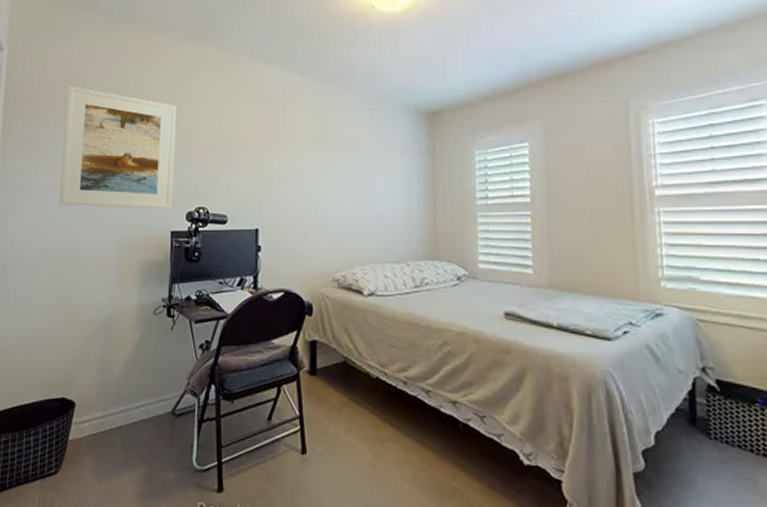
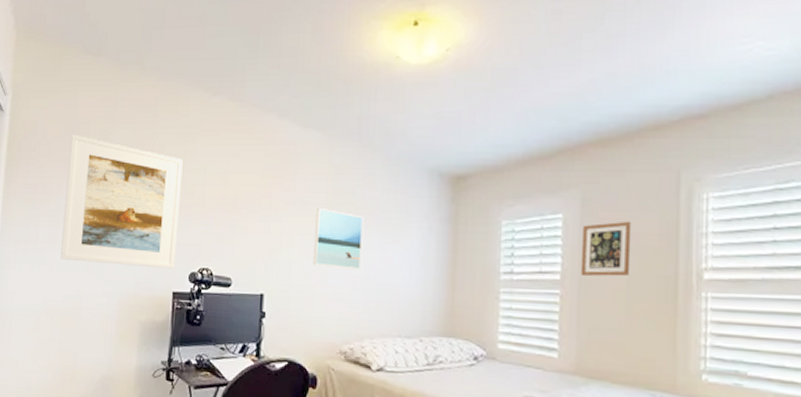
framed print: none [304,146,350,202] -> present [313,209,364,270]
picture frame: none [547,146,591,197] -> present [580,220,632,277]

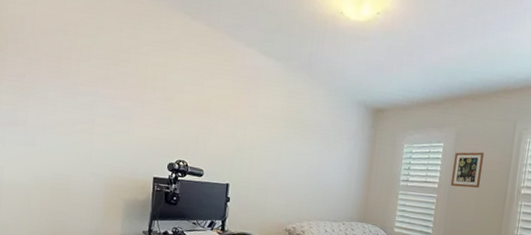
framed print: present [60,134,183,269] -> none [50,33,165,159]
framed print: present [313,209,364,270] -> none [268,122,309,171]

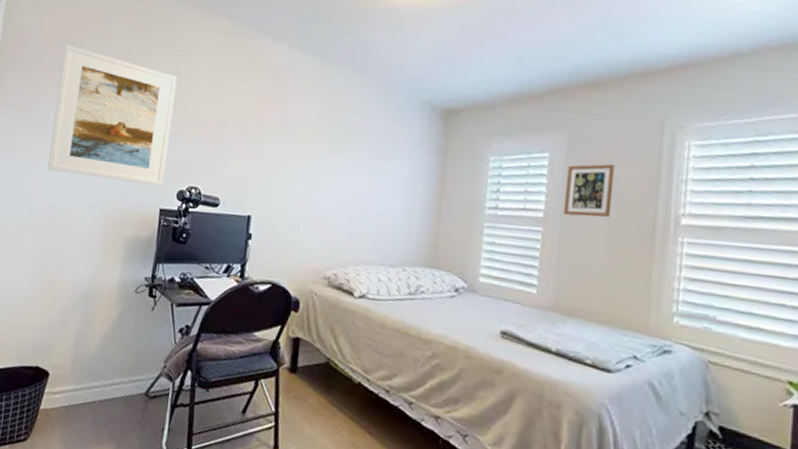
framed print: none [50,33,165,159] -> present [48,44,177,186]

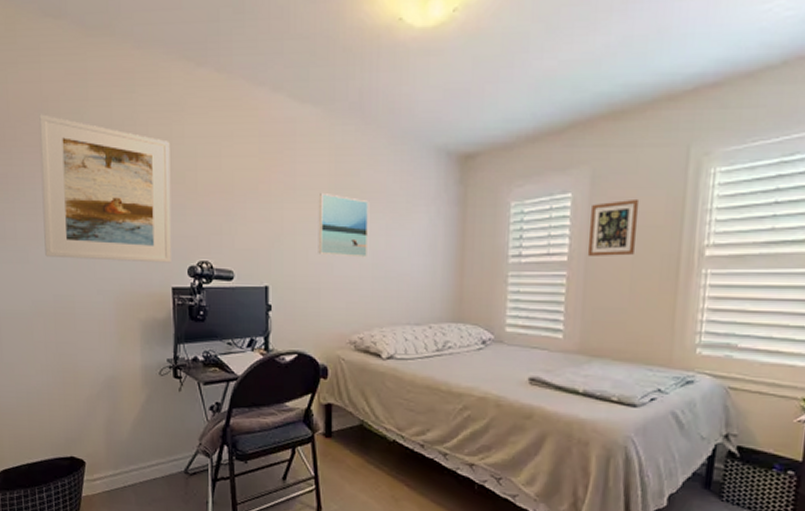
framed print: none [301,134,355,197] -> present [318,194,370,258]

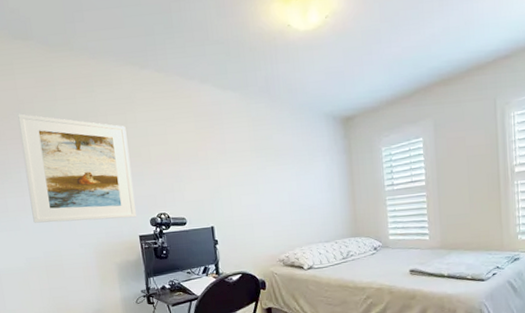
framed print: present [318,194,370,258] -> none [244,154,285,199]
picture frame: present [587,198,640,256] -> none [437,137,470,180]

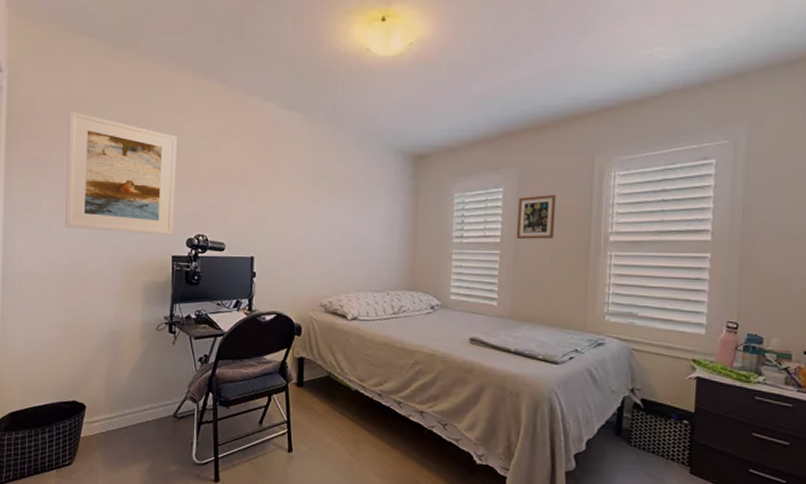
picture frame: none [437,137,470,180] -> present [516,194,557,240]

